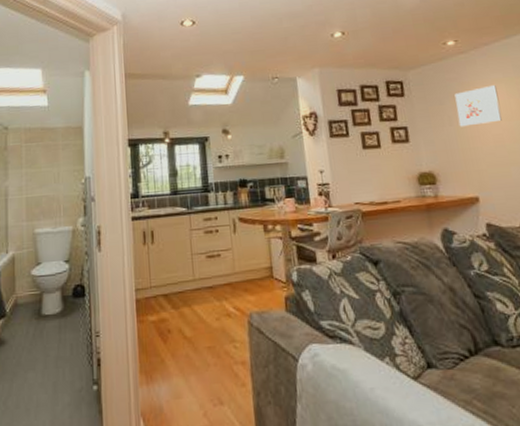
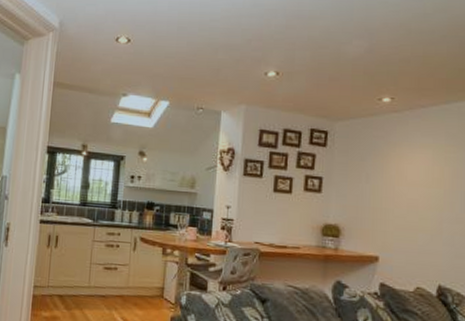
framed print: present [454,84,502,127] -> none [376,149,423,187]

